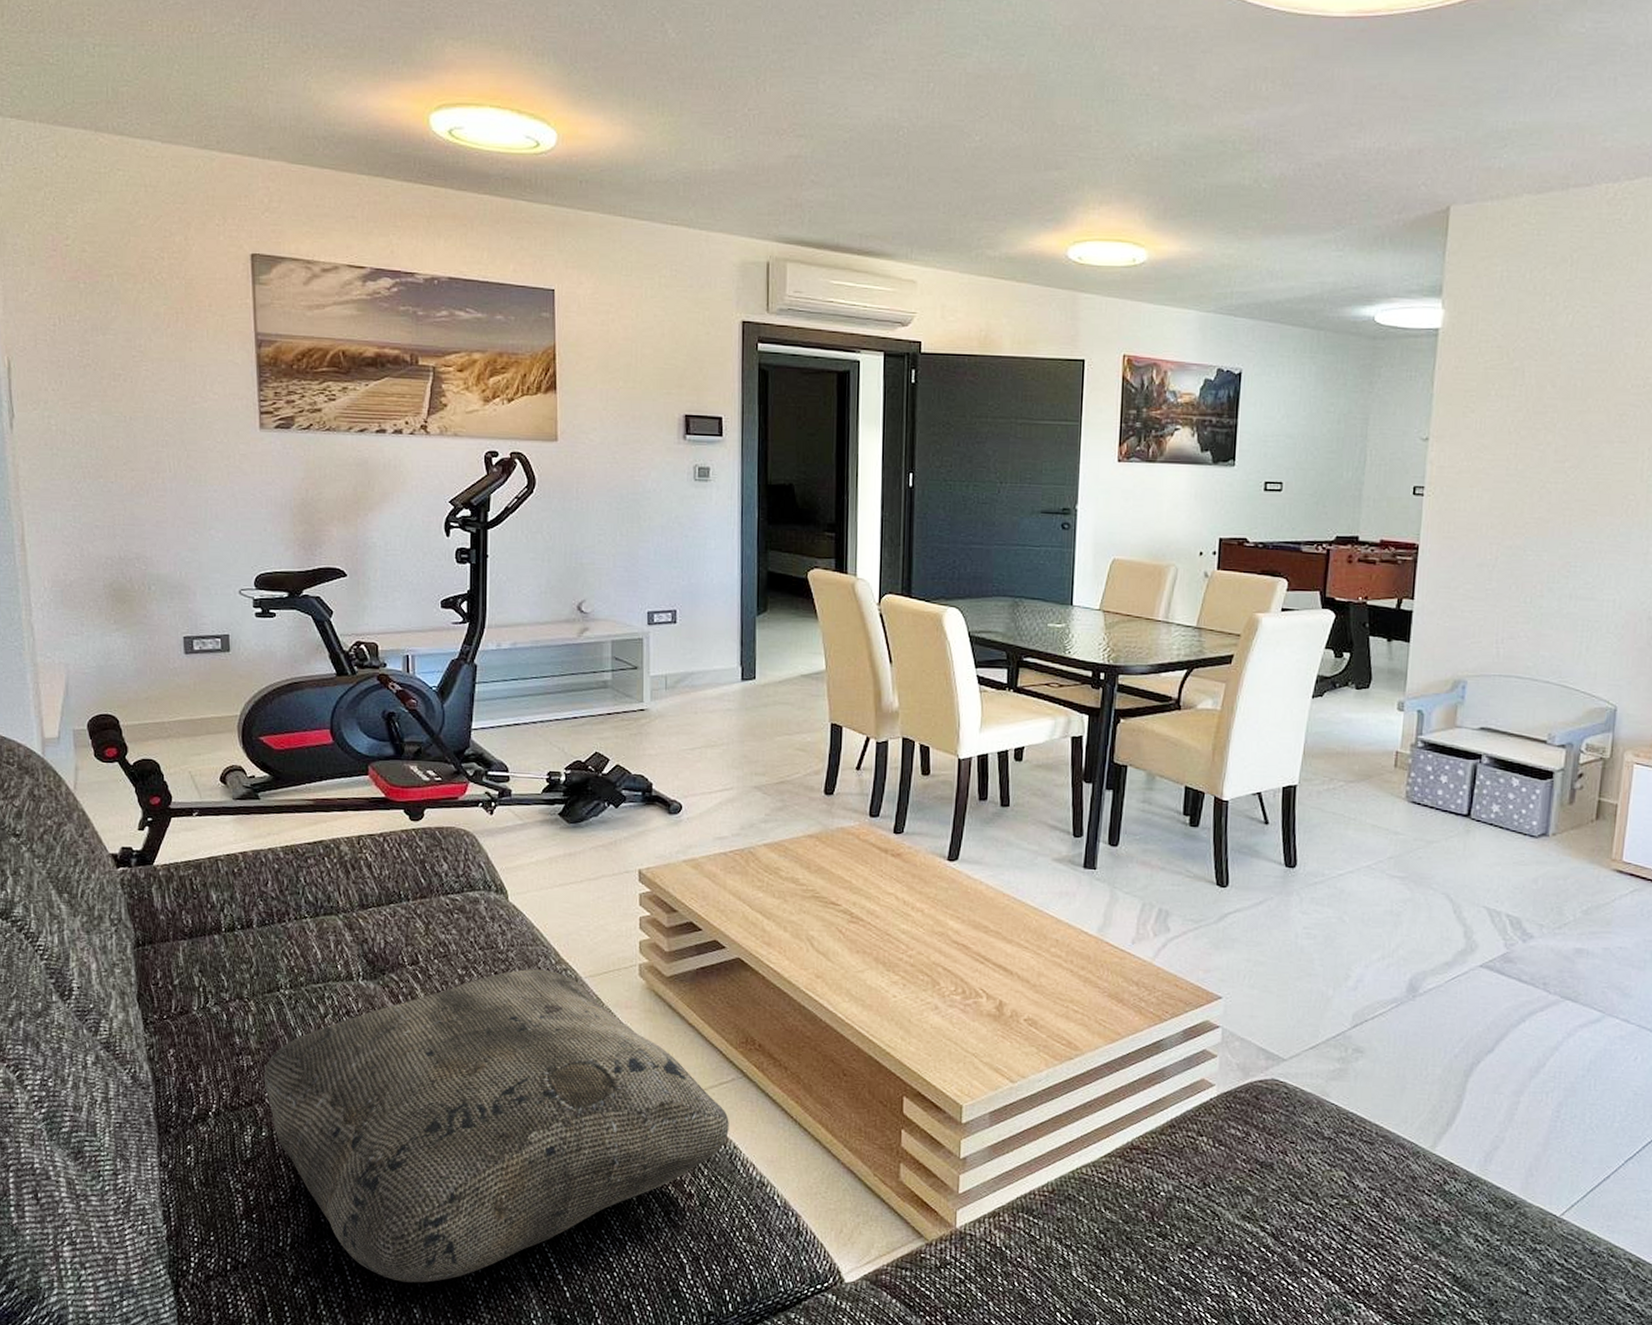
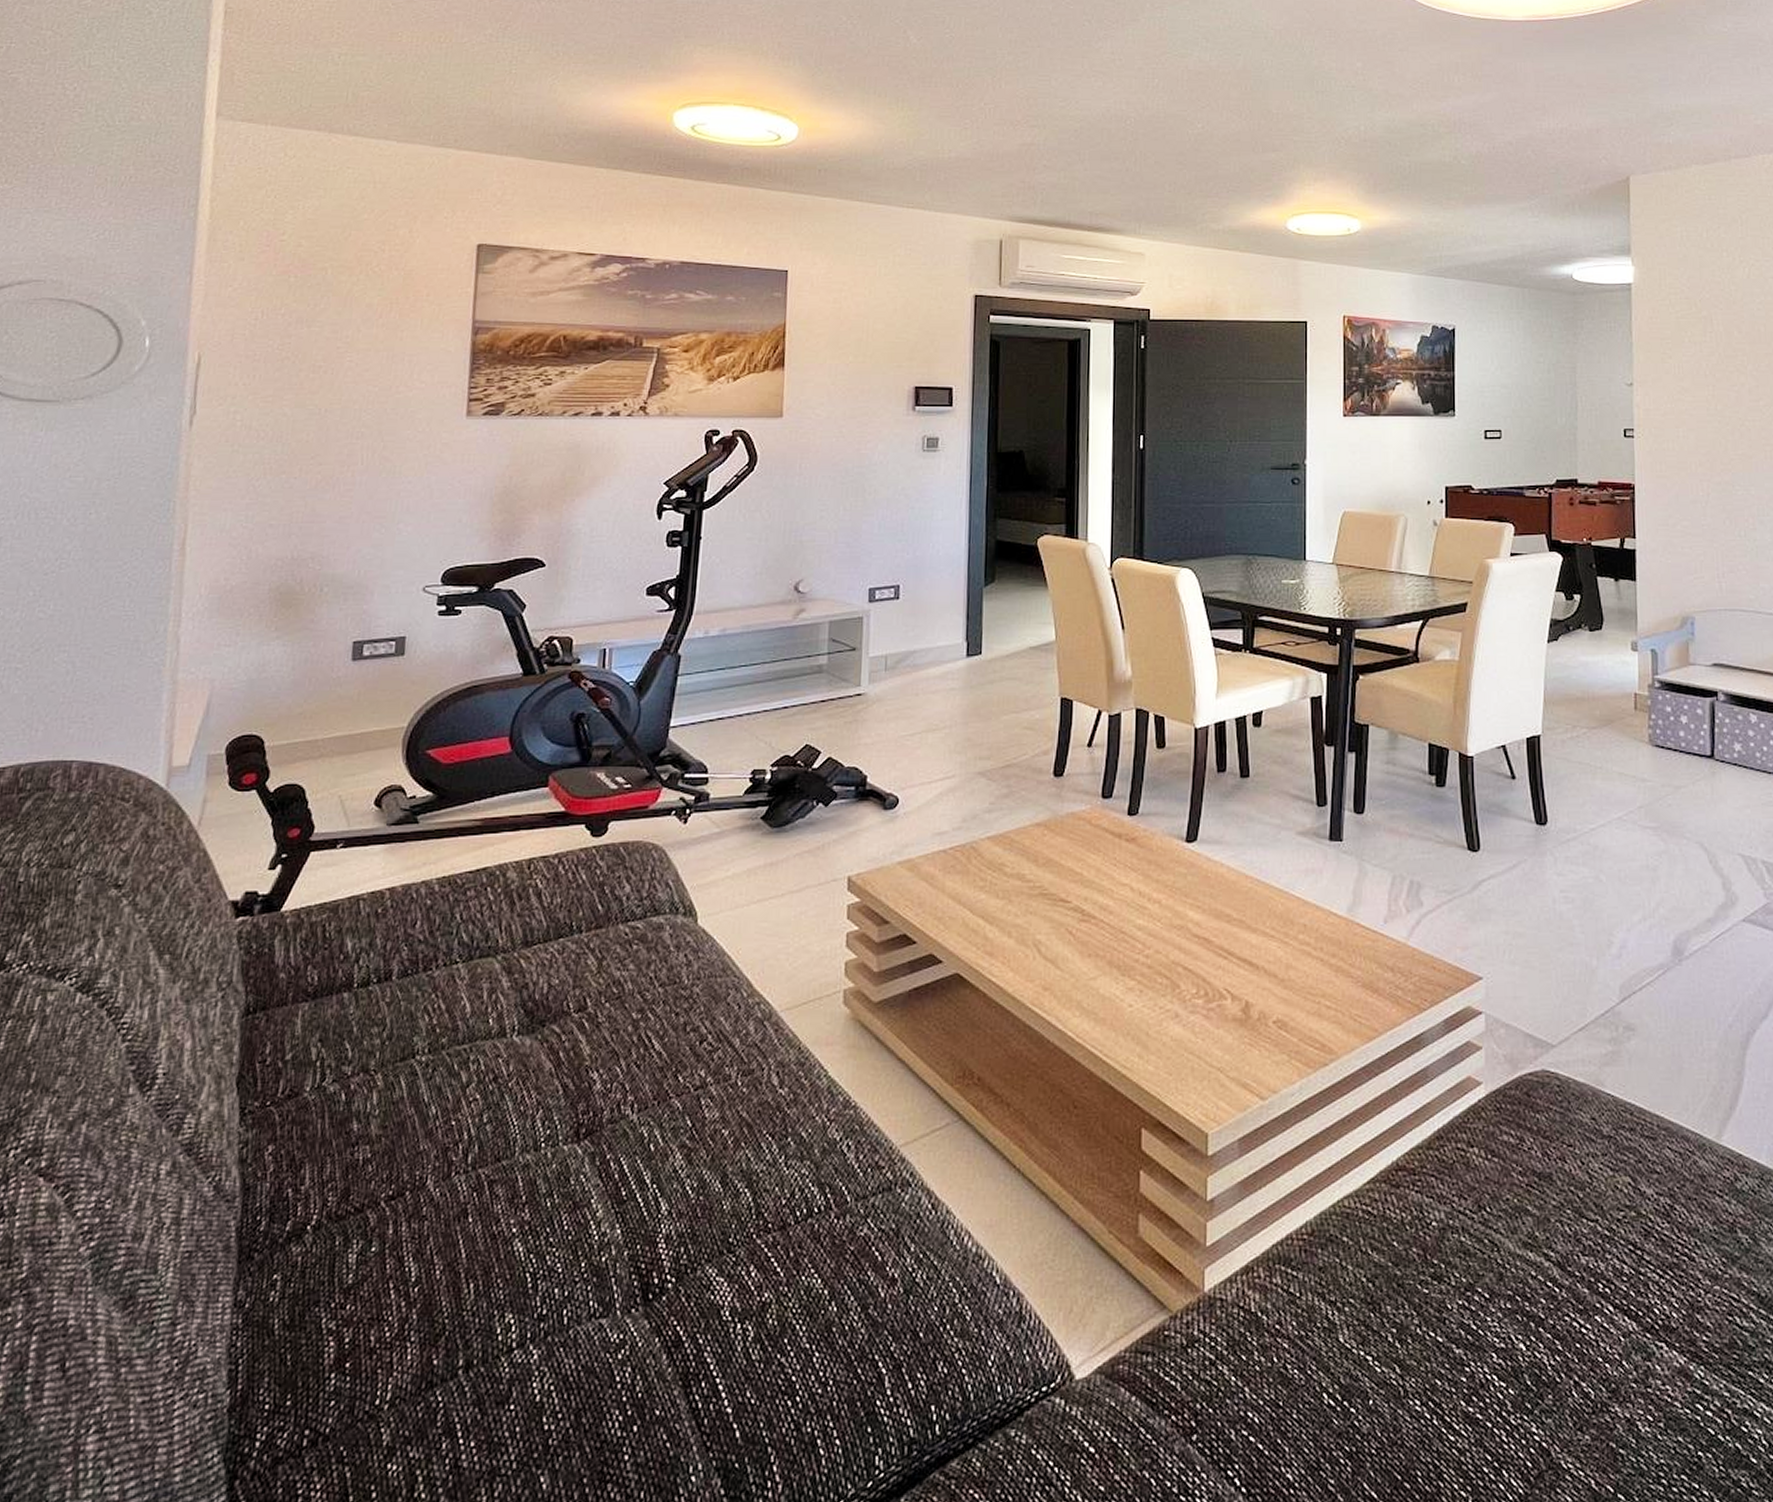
cushion: present [263,969,729,1283] -> none [381,1005,942,1440]

